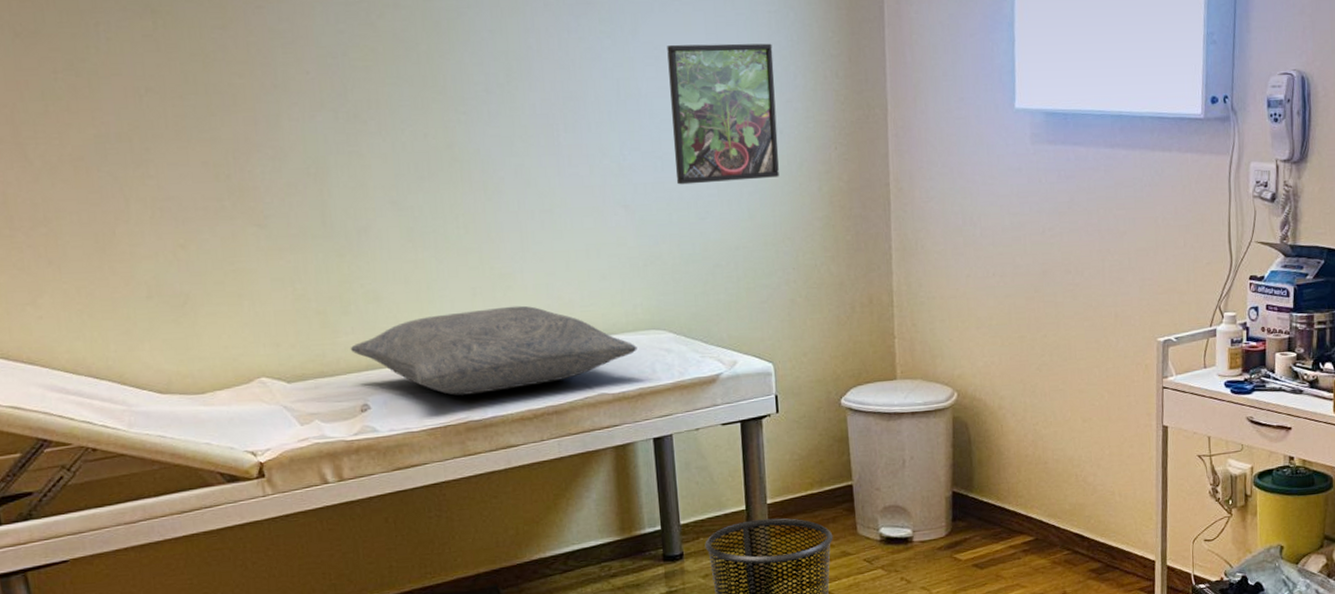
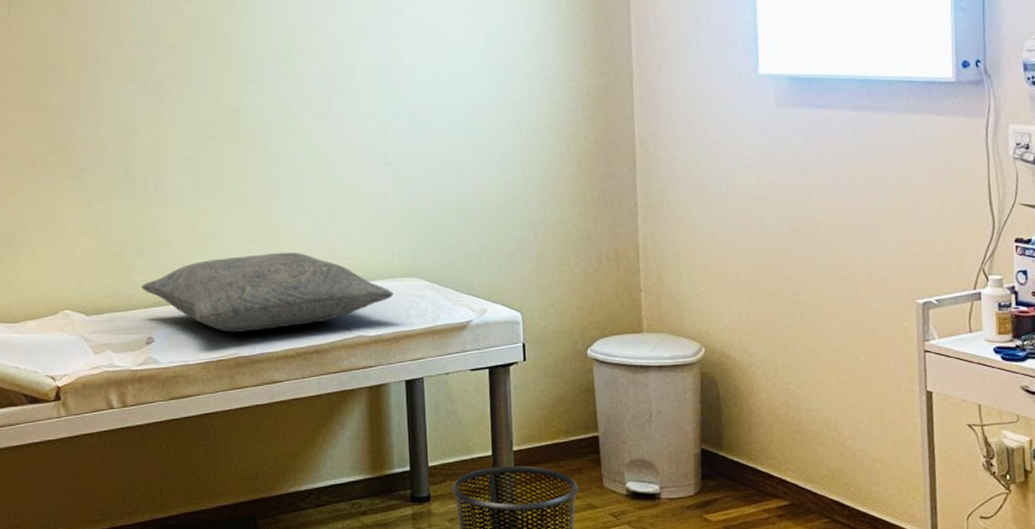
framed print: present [667,43,779,185] -> none [429,18,530,145]

